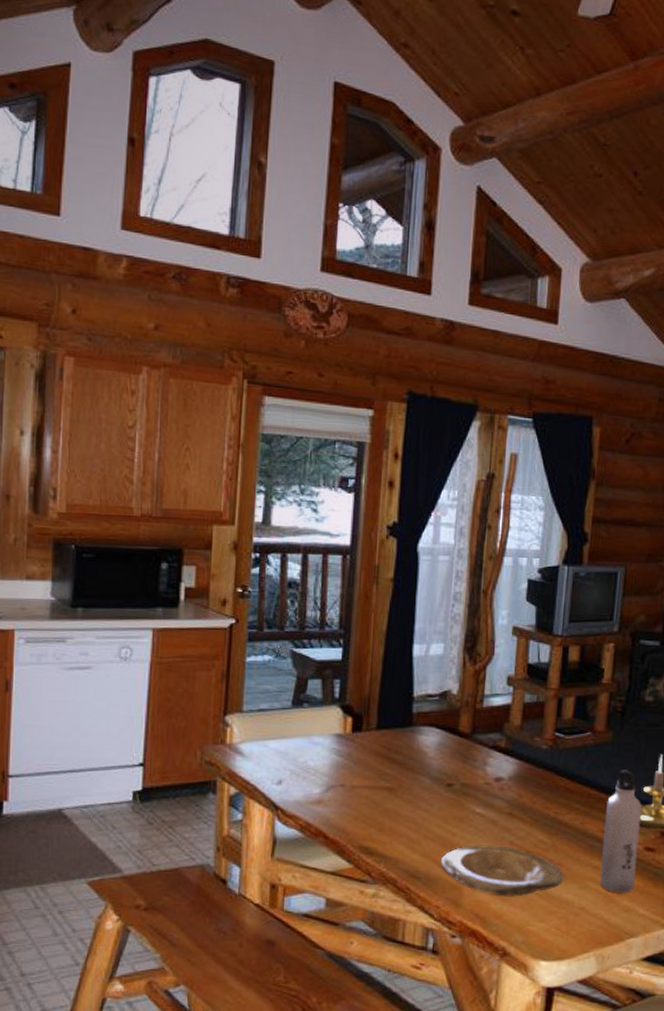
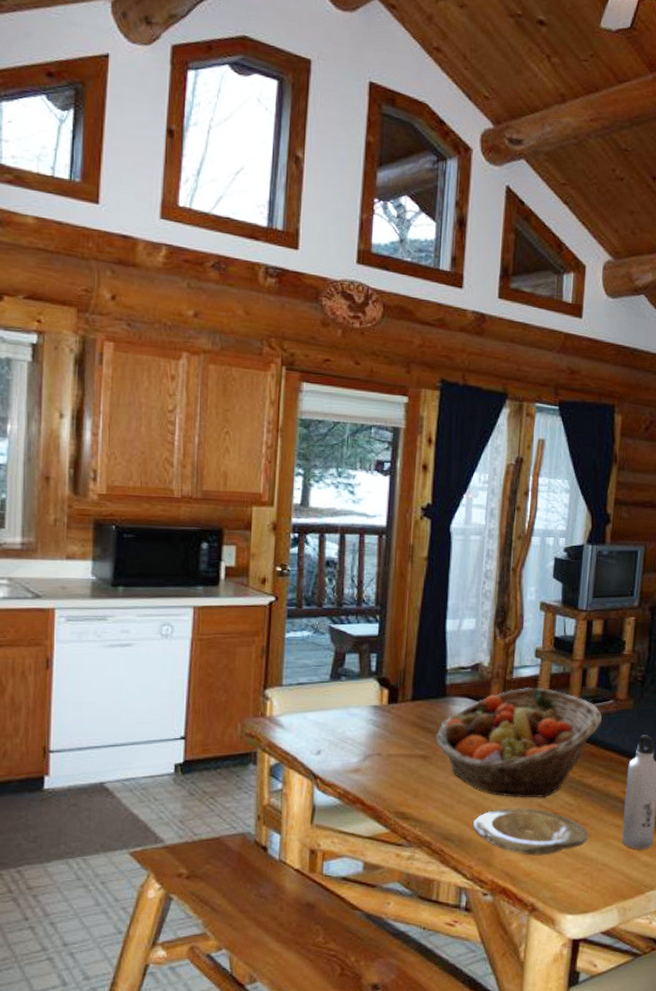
fruit basket: none [400,716,579,836] -> present [435,687,602,798]

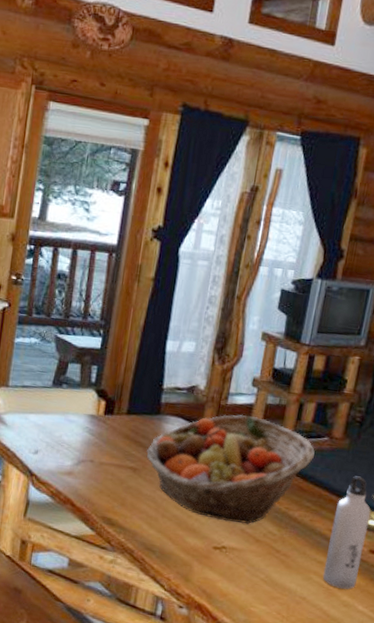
plate: present [472,807,589,856] -> none [174,528,290,580]

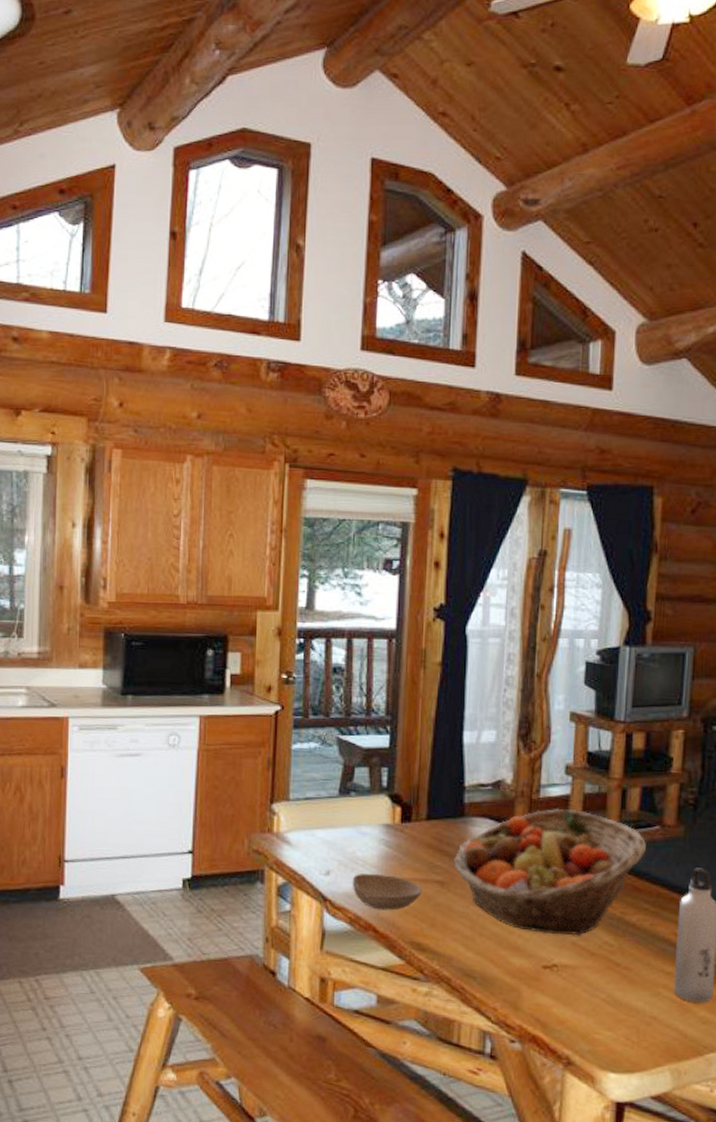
bowl: none [56,455,117,489] -> present [352,874,422,910]

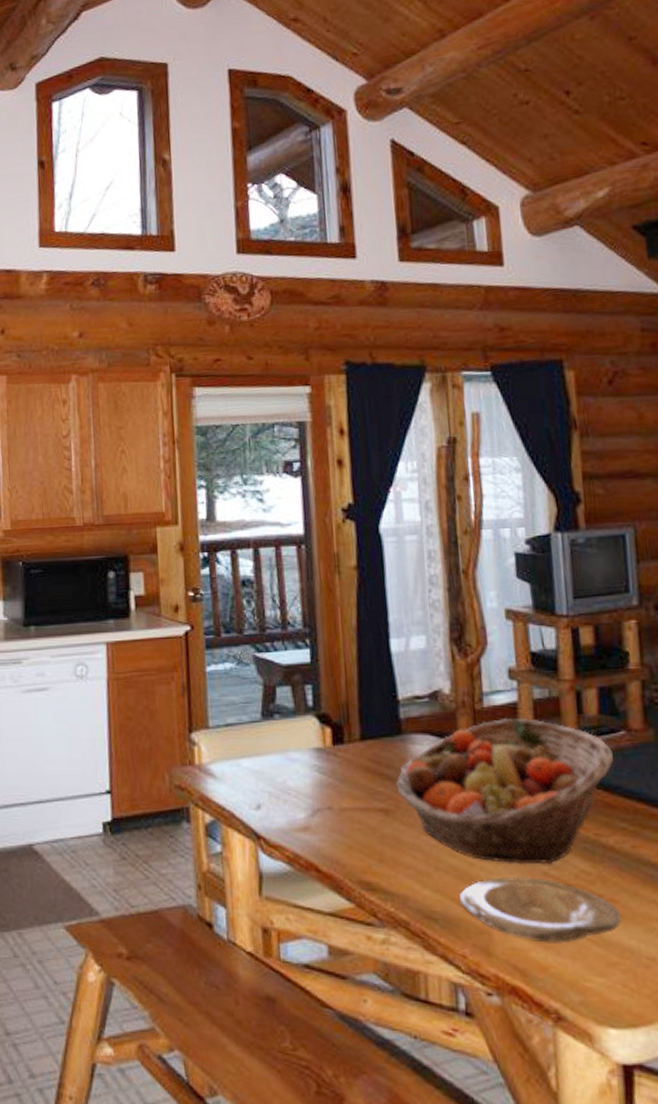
bowl: present [352,874,422,910] -> none [286,806,365,846]
plate: none [496,944,633,1002] -> present [458,875,622,943]

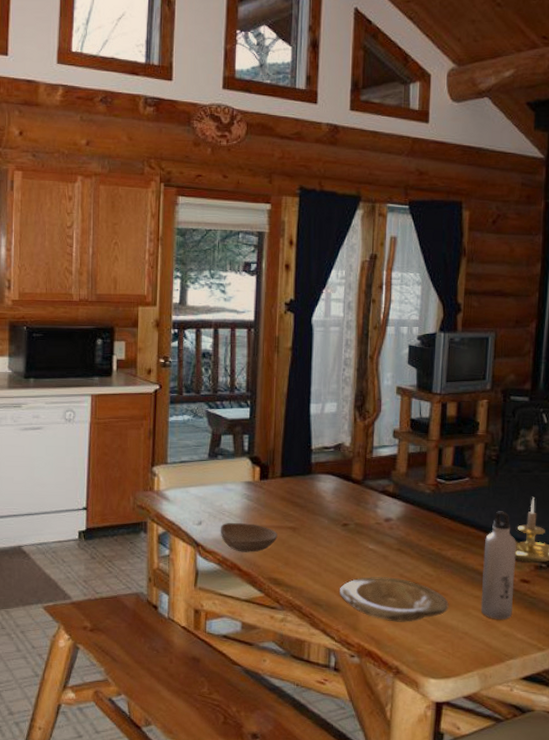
bowl: none [286,806,365,846] -> present [220,523,278,552]
fruit basket: present [395,717,613,865] -> none [302,465,458,569]

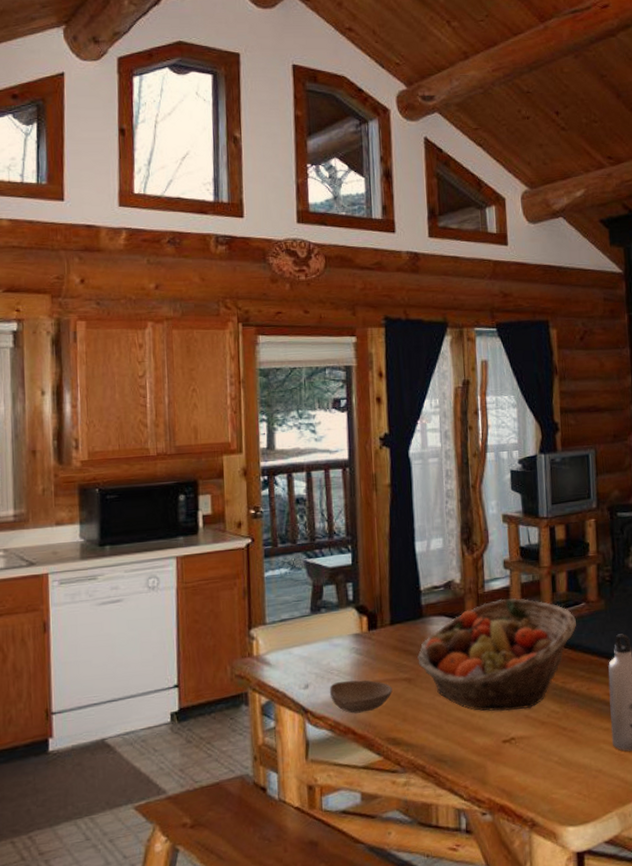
fruit basket: none [302,465,458,569] -> present [416,598,576,712]
plate: present [339,576,449,622] -> none [463,720,579,770]

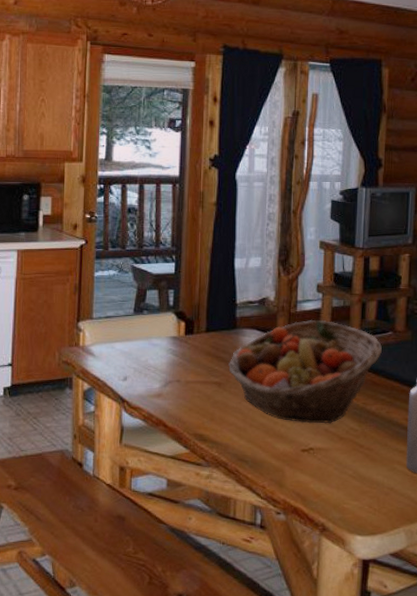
bowl: present [329,680,393,714] -> none [145,378,203,408]

